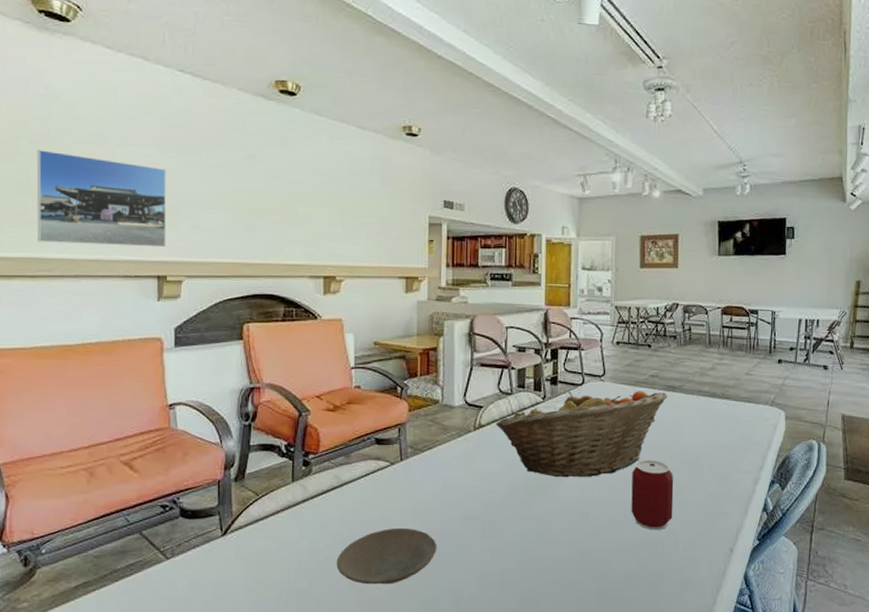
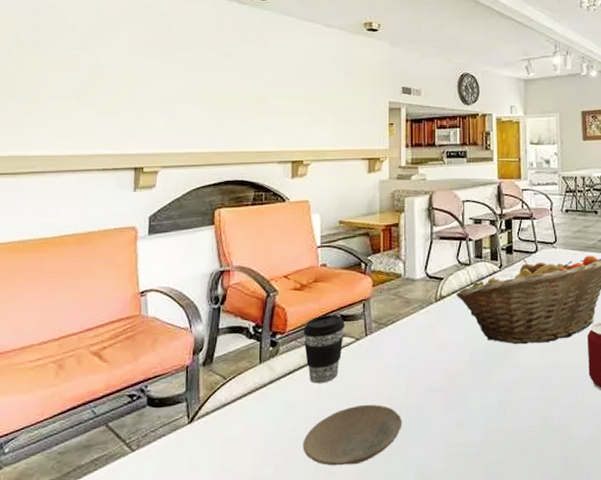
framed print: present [36,150,167,248] -> none [21,56,147,141]
coffee cup: none [337,437,379,505] -> present [303,314,345,384]

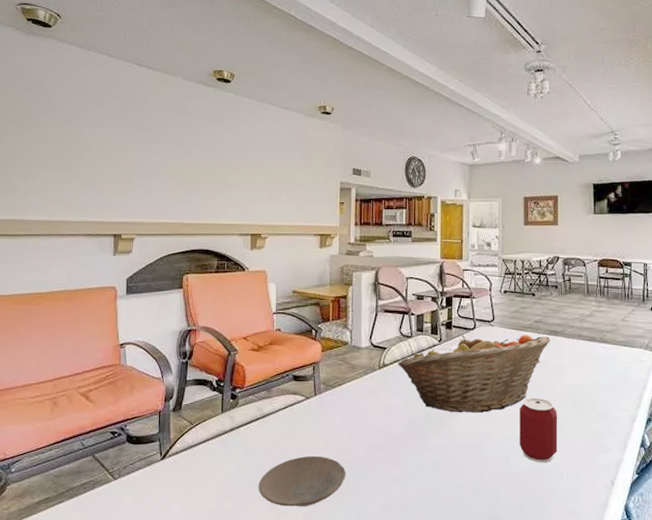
coffee cup: present [303,314,345,384] -> none [260,374,296,434]

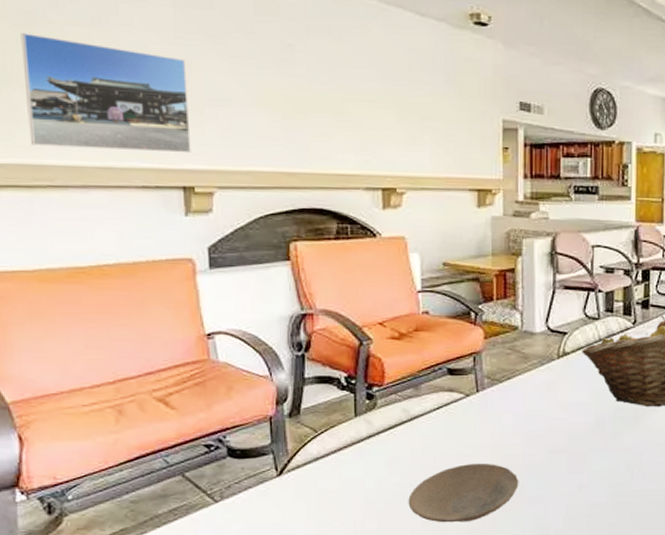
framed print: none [18,131,124,211] -> present [20,33,191,154]

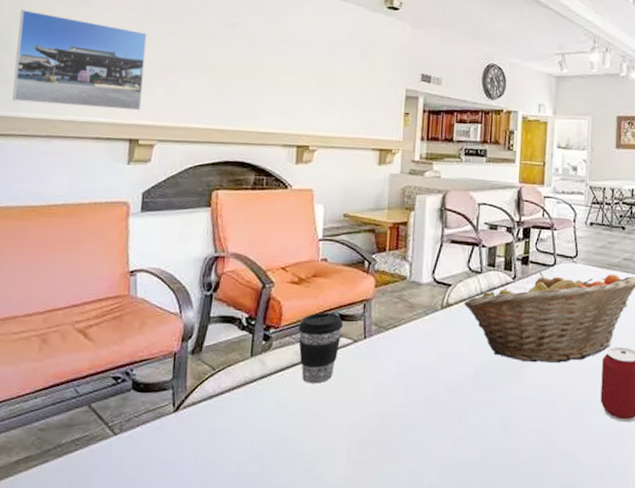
coffee cup: none [404,367,452,440] -> present [298,312,343,384]
plate: present [408,463,519,523] -> none [291,409,398,471]

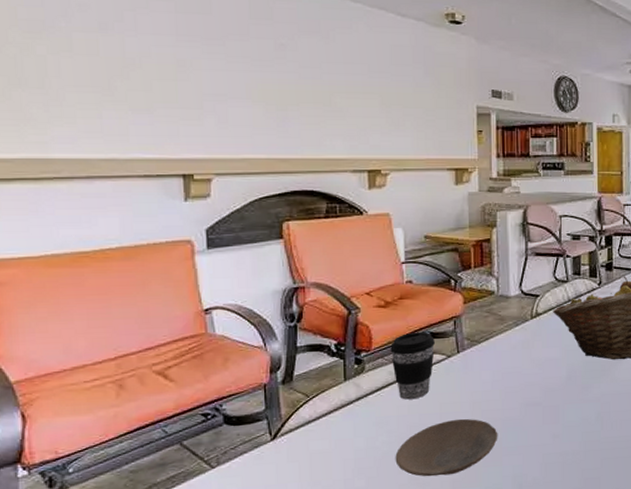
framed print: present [12,10,147,111] -> none [31,39,191,144]
plate: none [291,409,398,471] -> present [395,418,498,477]

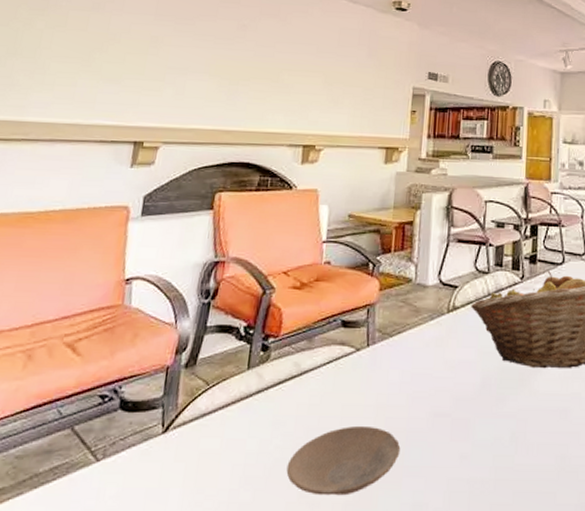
coffee cup: present [390,331,435,400] -> none [298,319,345,397]

